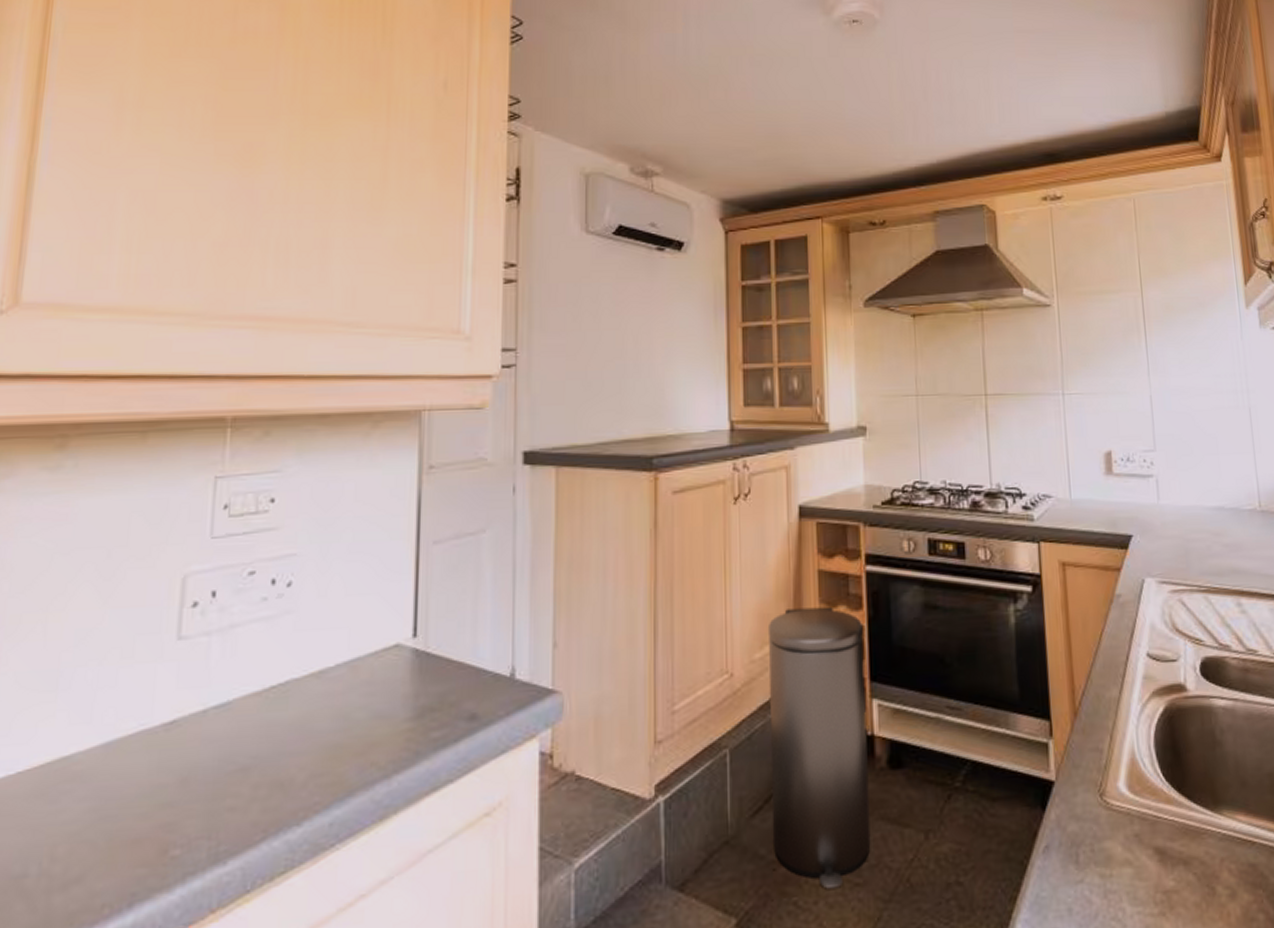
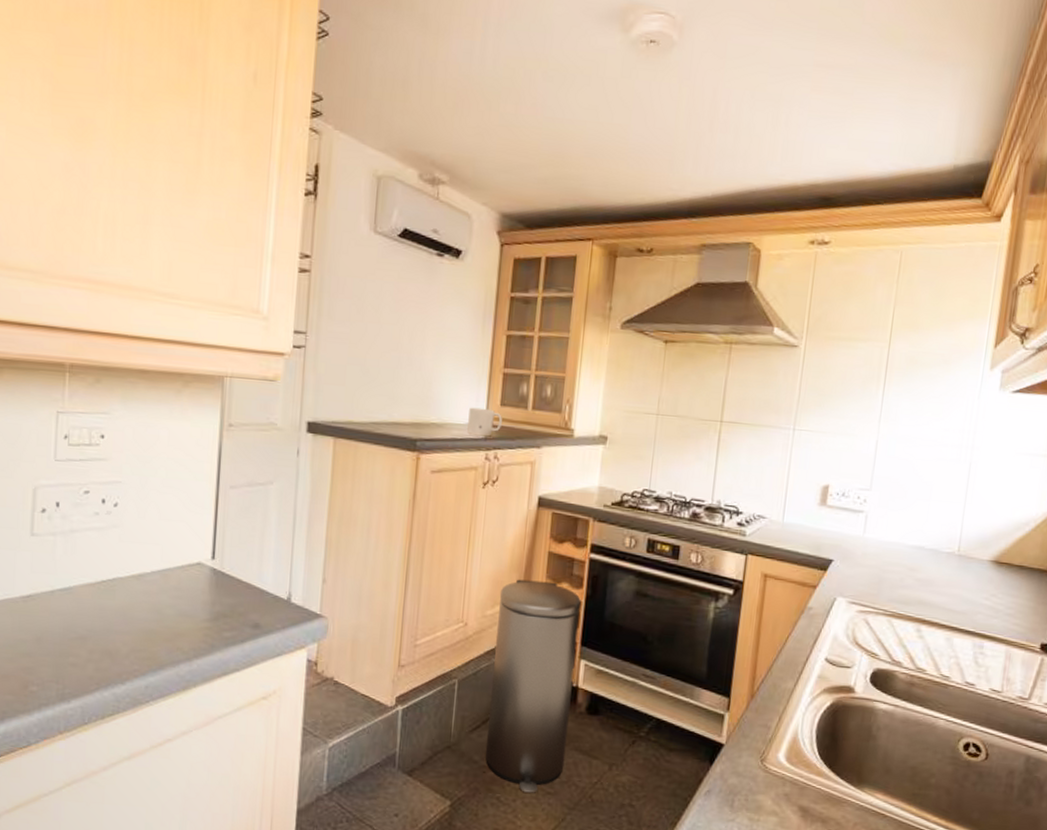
mug: none [709,411,749,444] -> present [467,407,503,437]

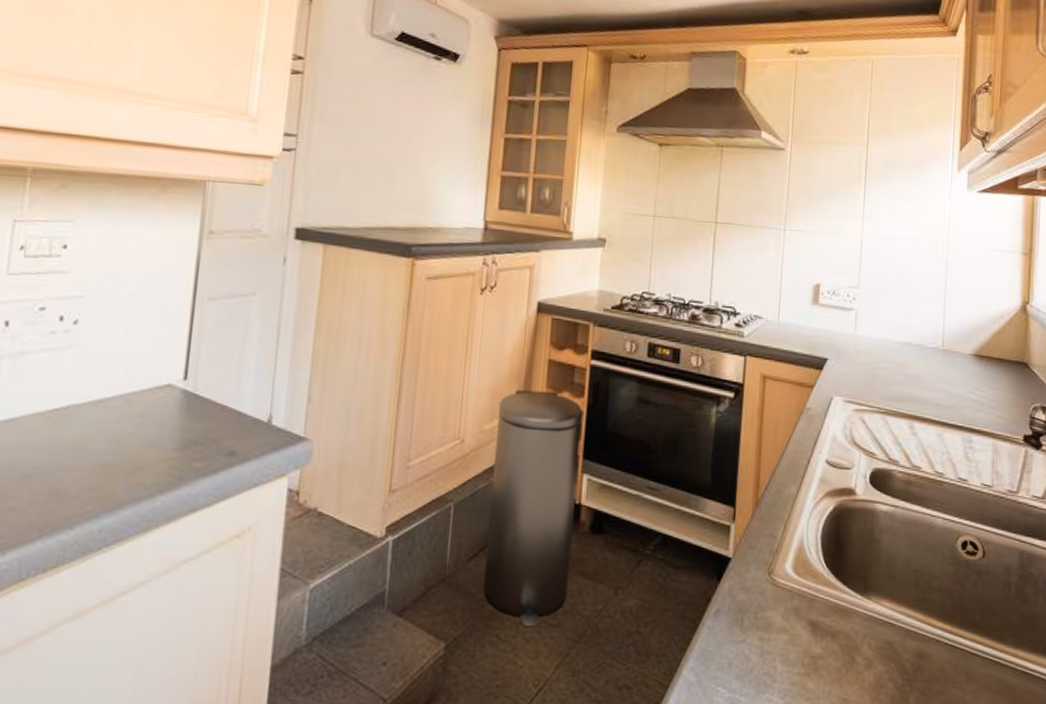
mug: present [467,407,503,437] -> none [464,211,501,241]

